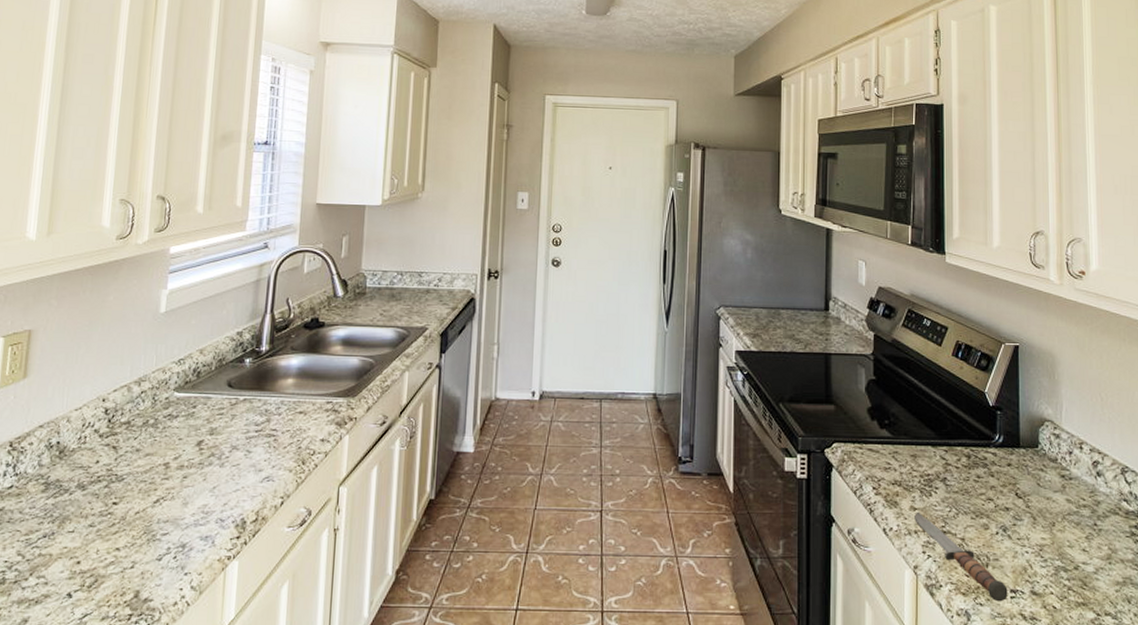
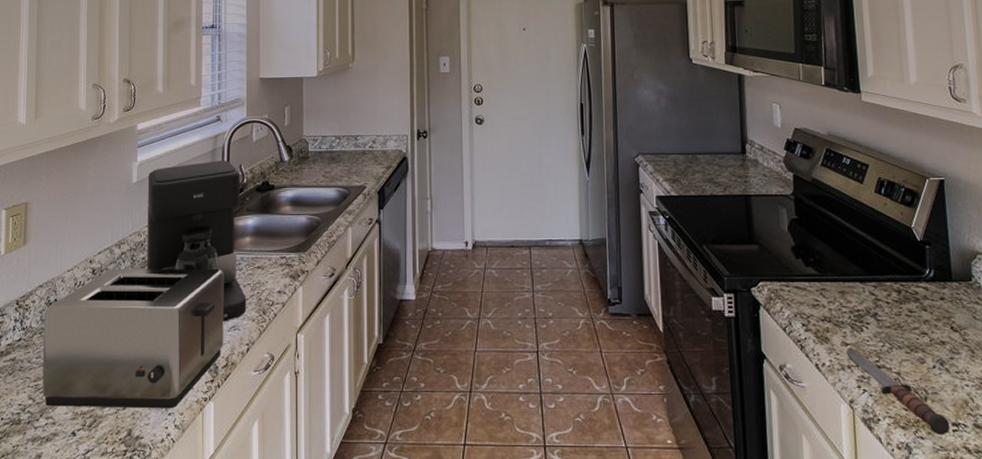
toaster: none [34,409,261,568] -> present [42,268,224,409]
coffee maker: none [170,292,287,471] -> present [147,161,247,322]

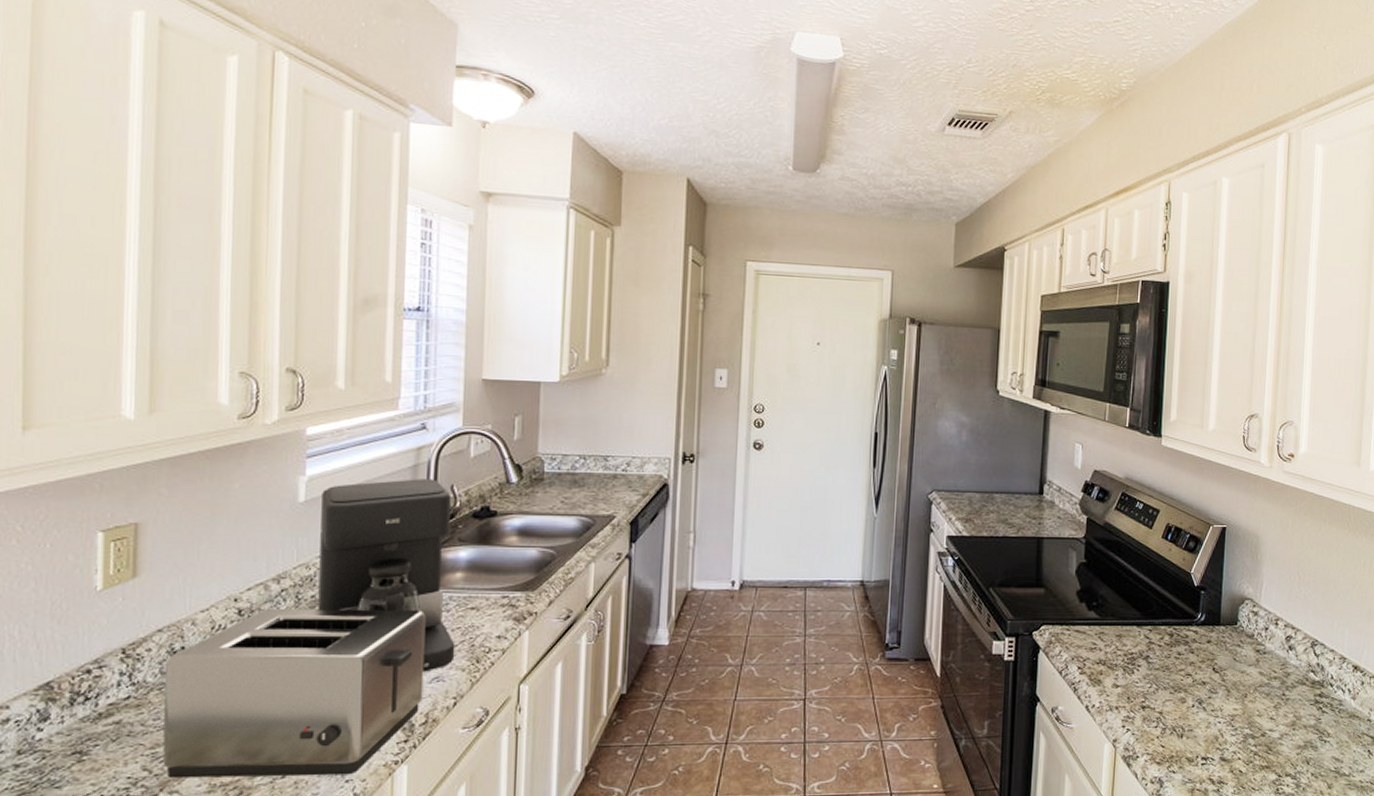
knife: present [847,347,950,436] -> none [1116,688,1199,769]

